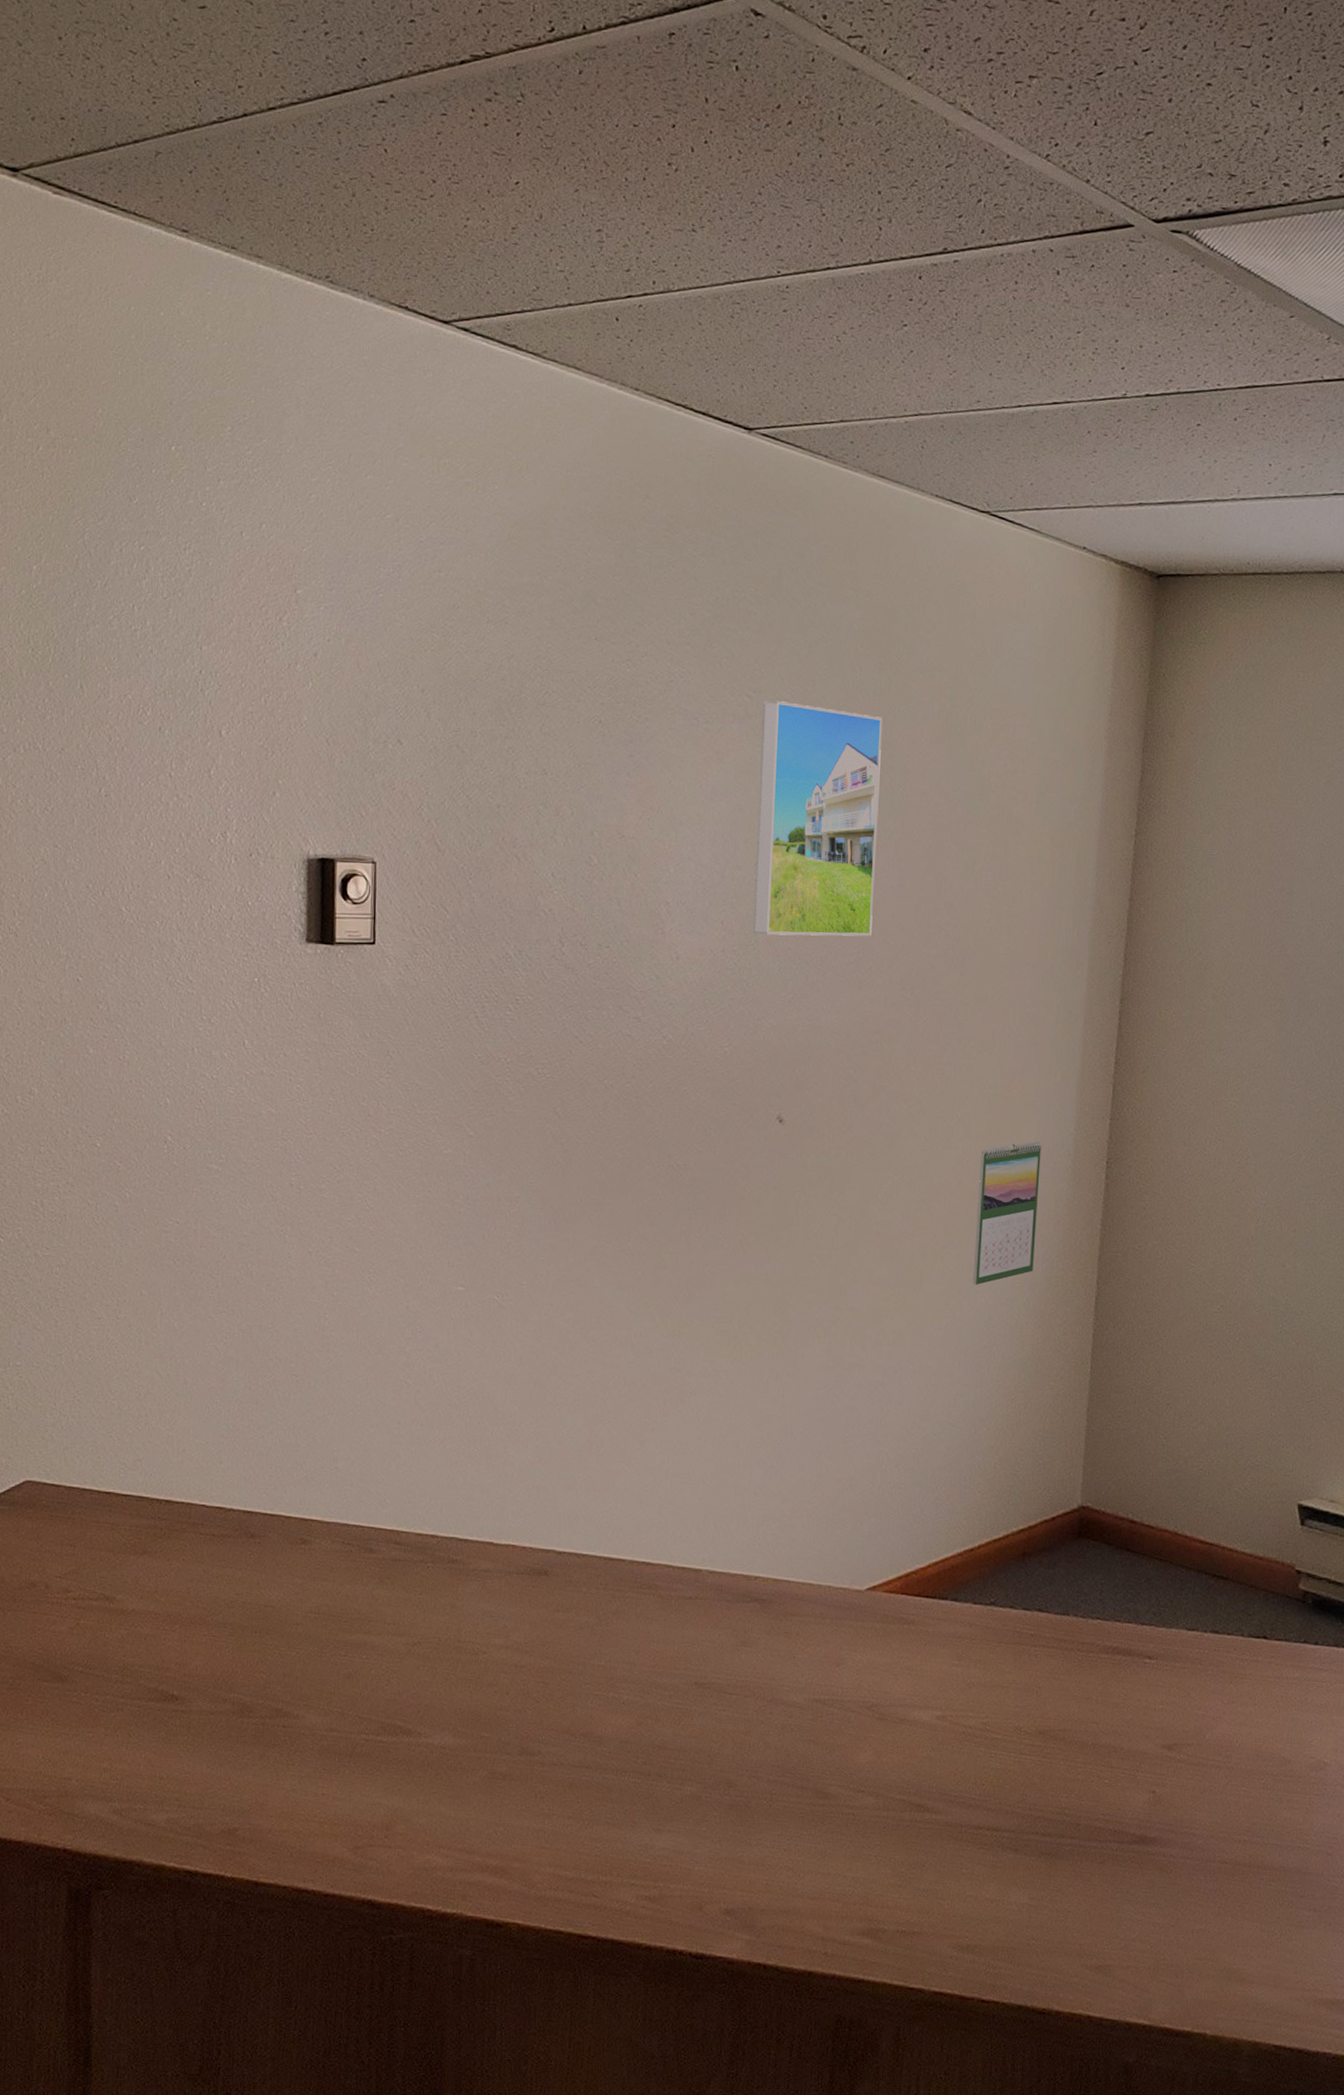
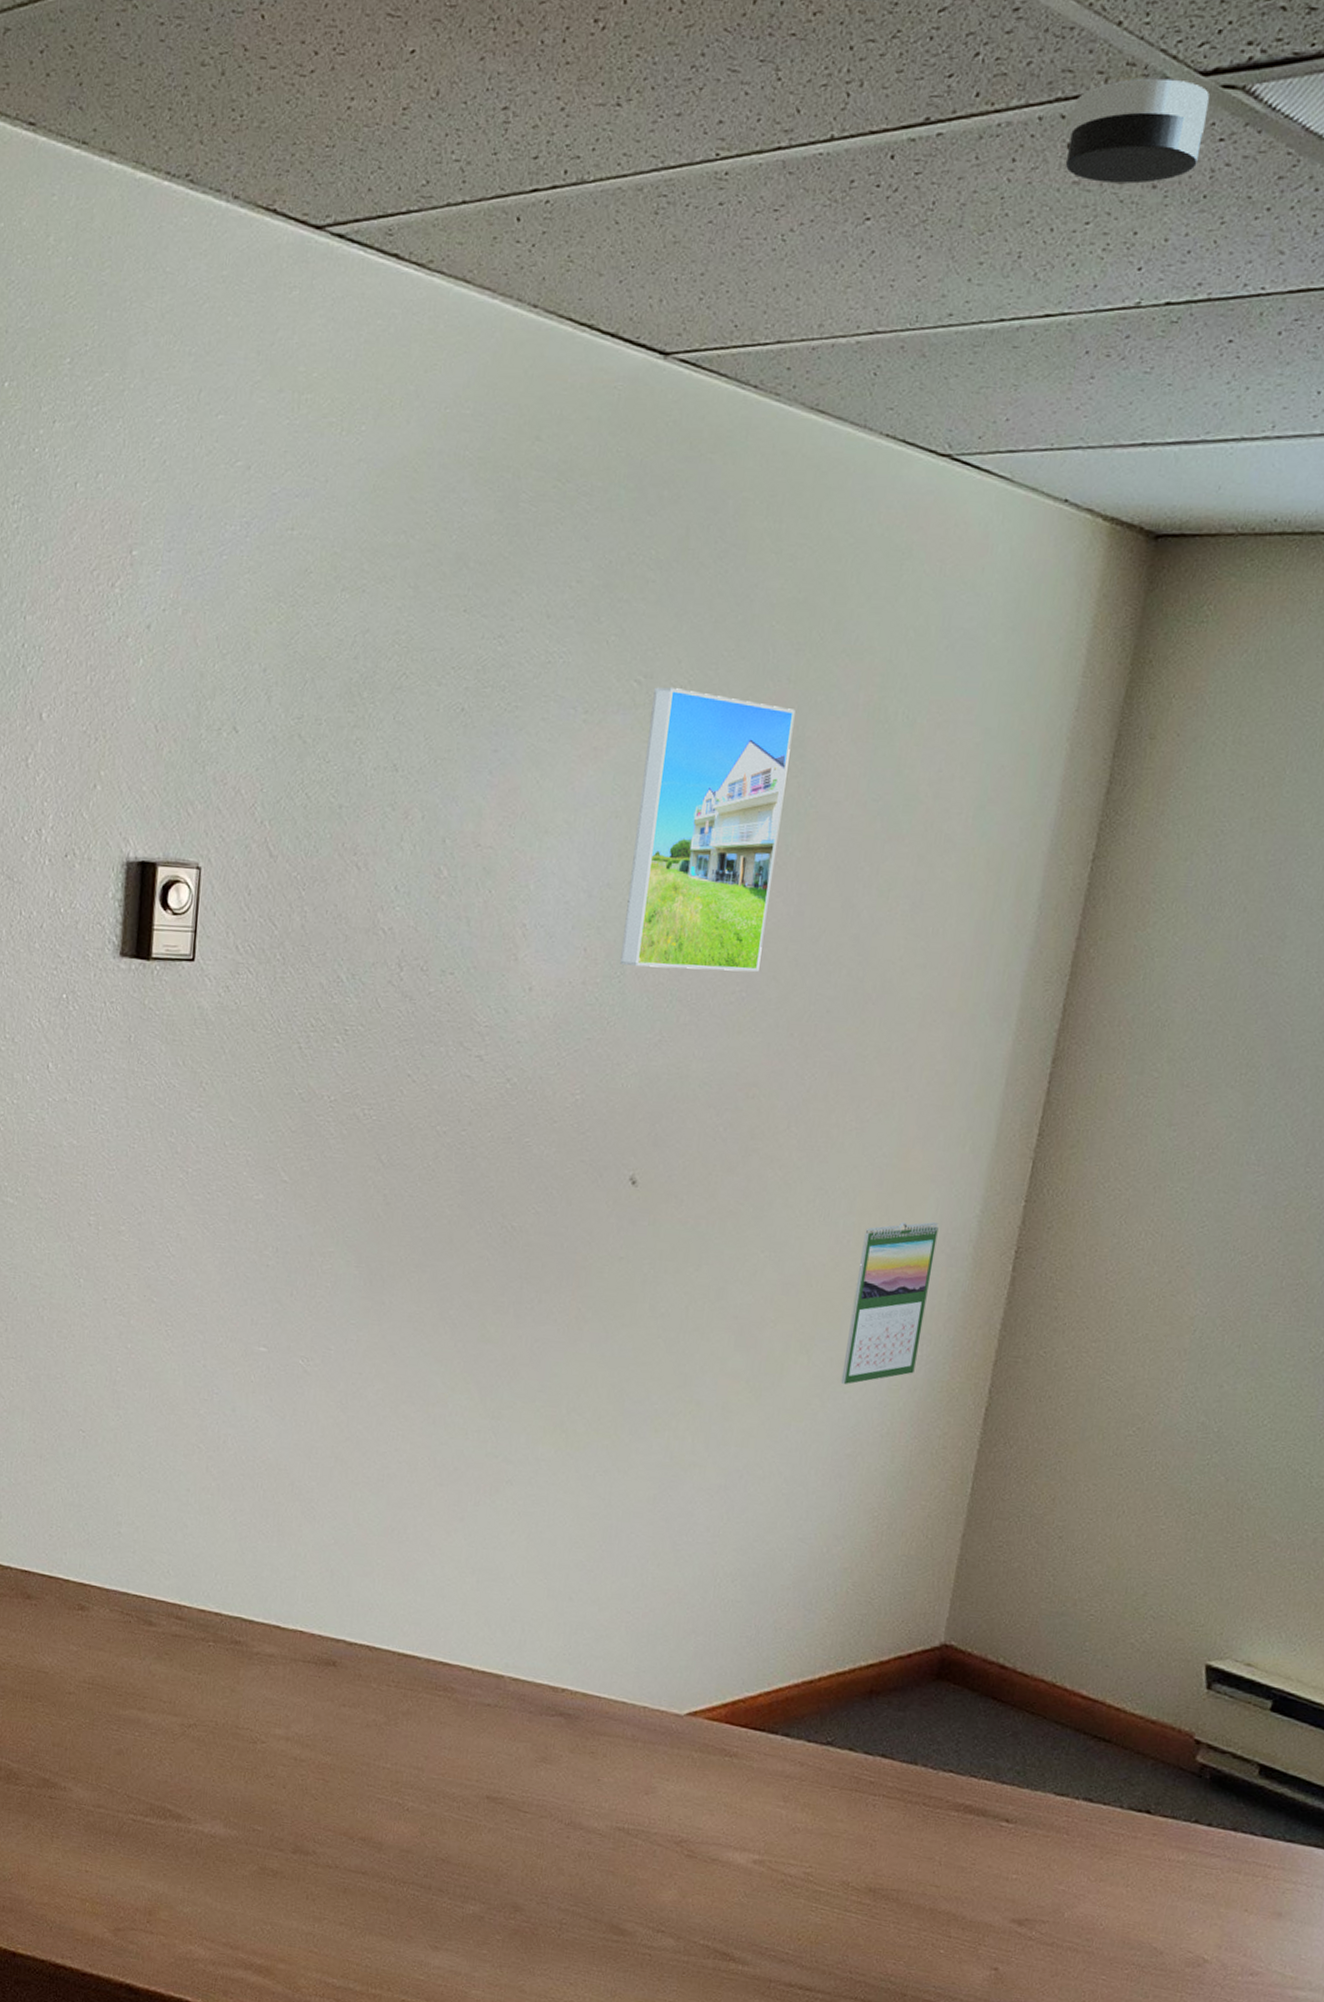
smoke detector: none [1058,223,1162,303] -> present [1066,78,1209,184]

